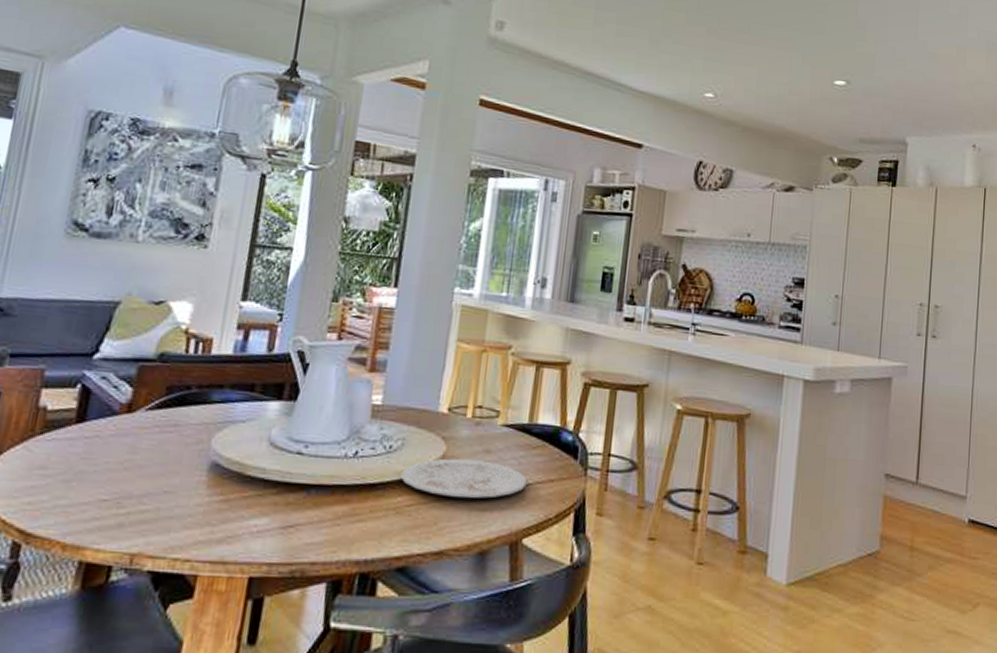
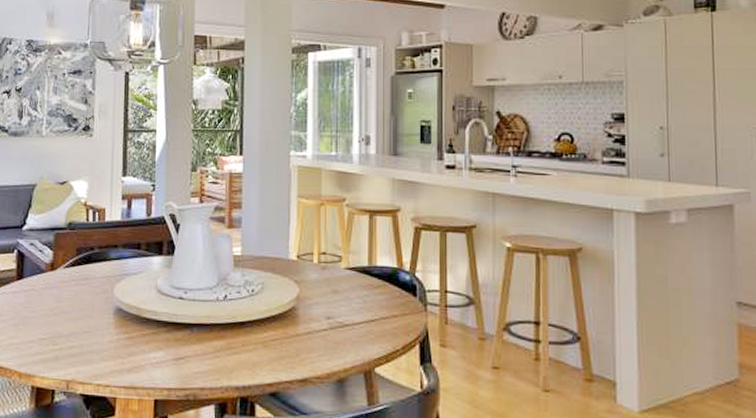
plate: present [400,458,527,498] -> none [264,299,373,333]

